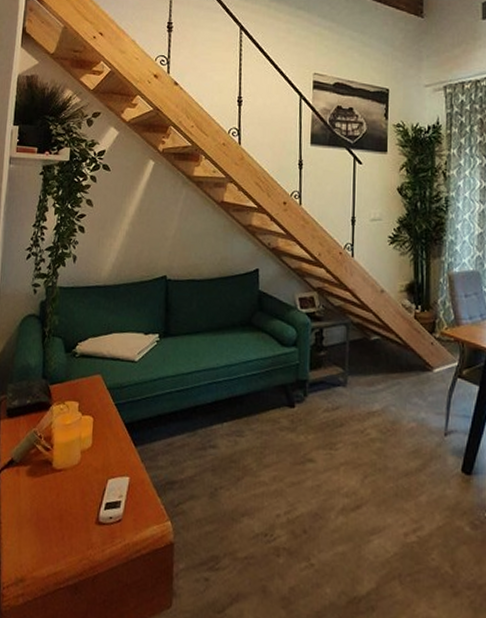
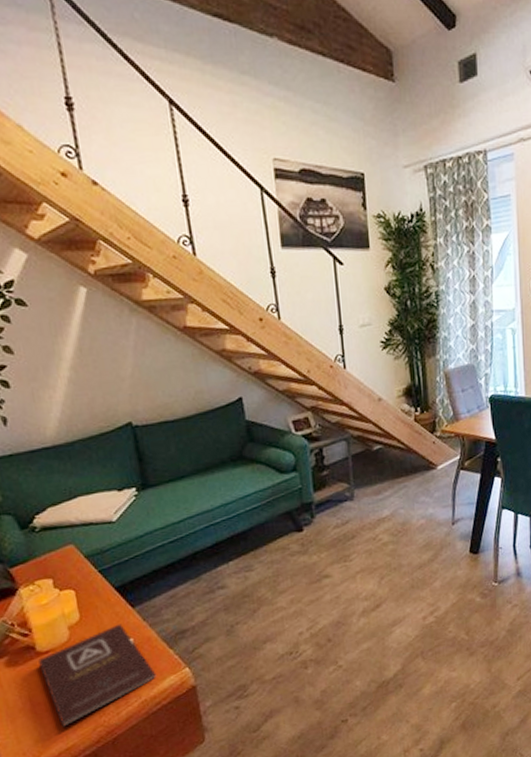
book: none [51,459,142,550] -> present [38,624,157,727]

